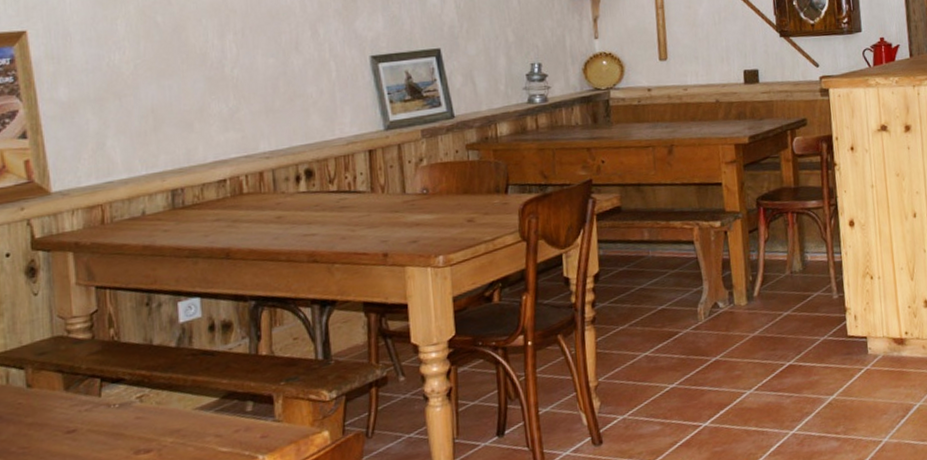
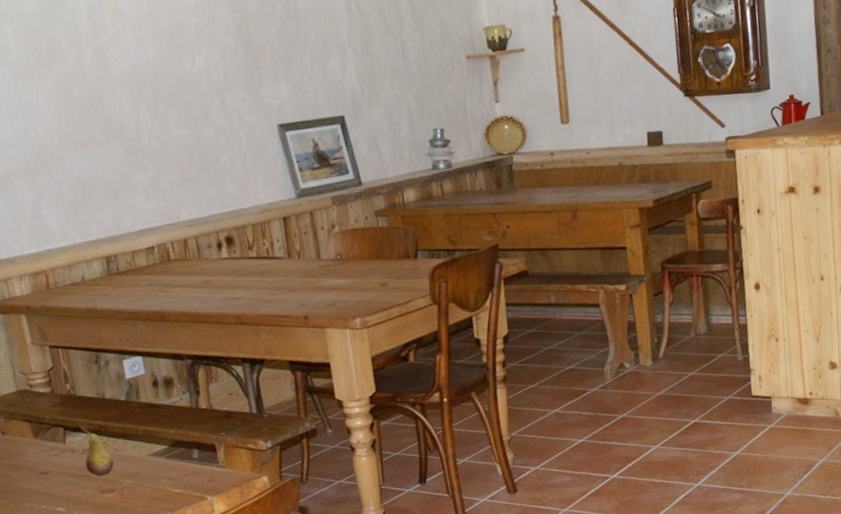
fruit: none [118,376,154,434] -> present [78,426,114,476]

